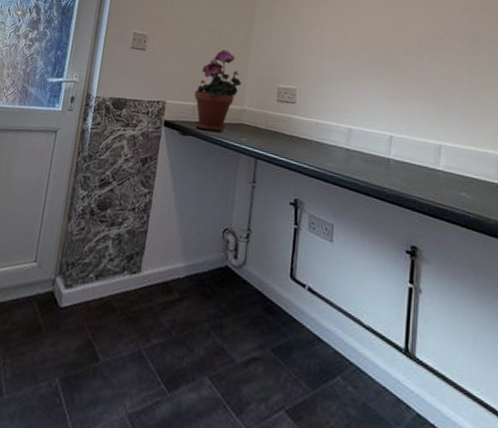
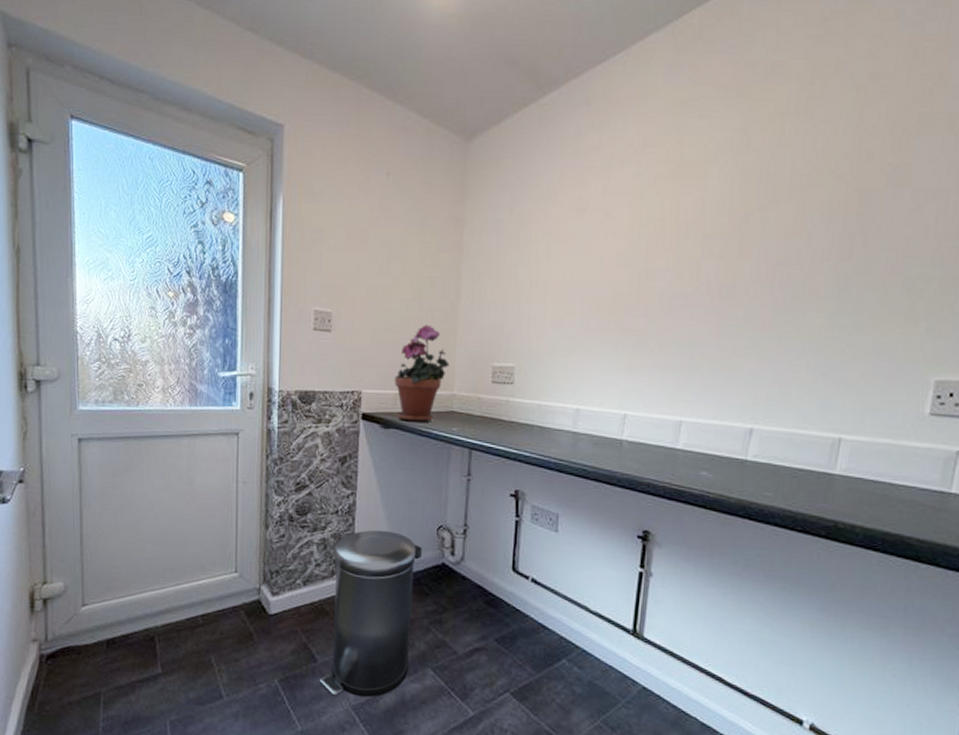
pedal bin: none [98,228,208,405] -> present [319,529,422,697]

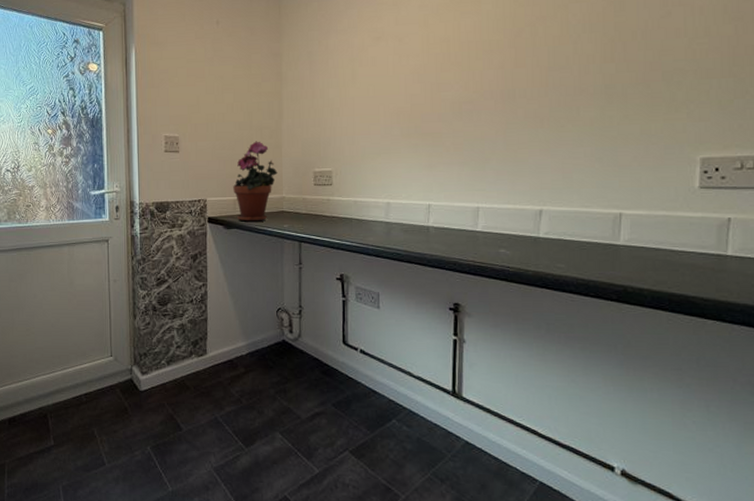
pedal bin: present [319,529,422,697] -> none [185,314,265,461]

